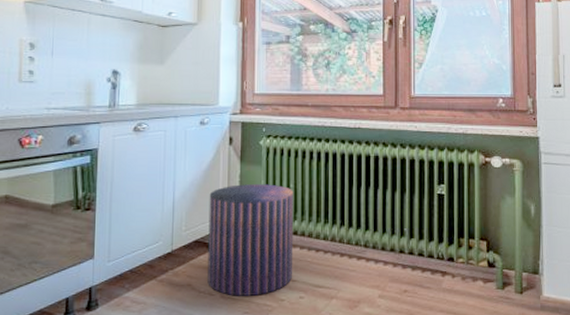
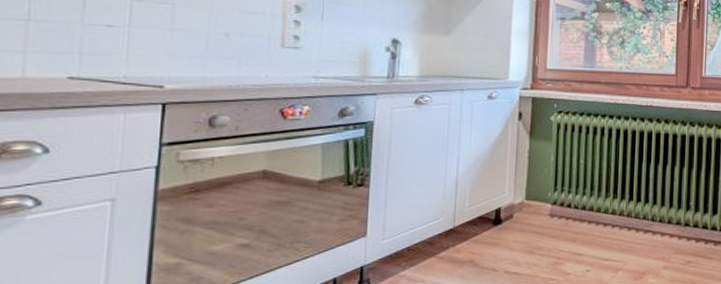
stool: present [207,184,294,296] -> none [491,160,584,272]

